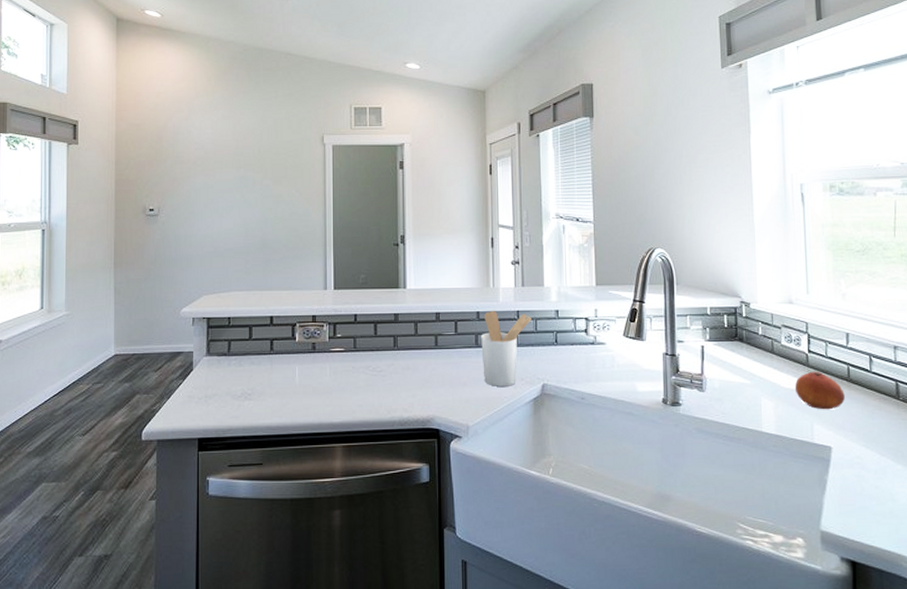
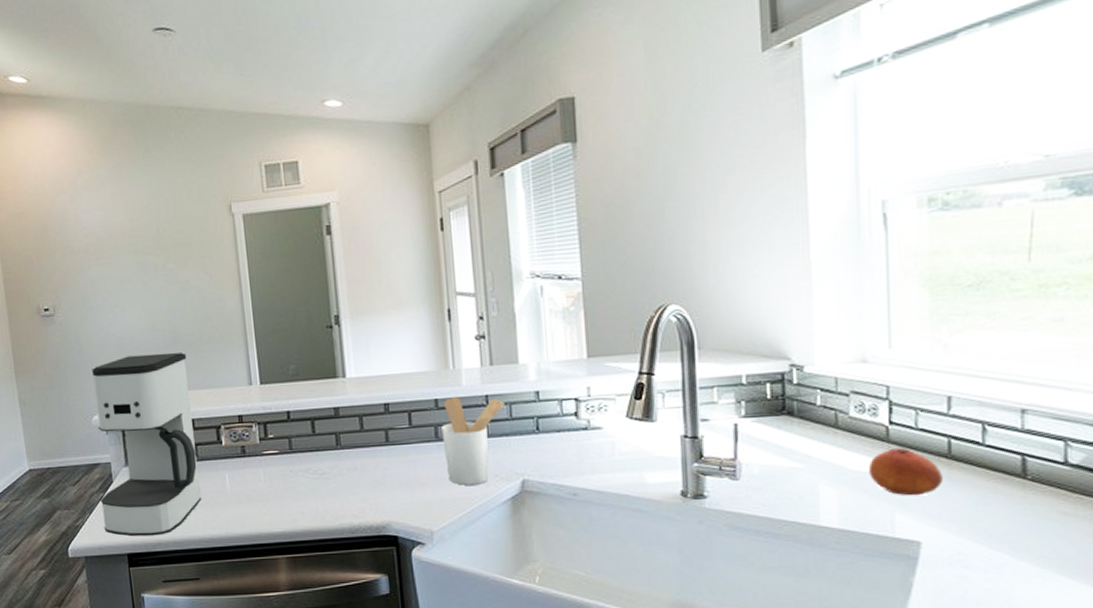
coffee maker: none [179,256,273,422] -> present [92,352,202,537]

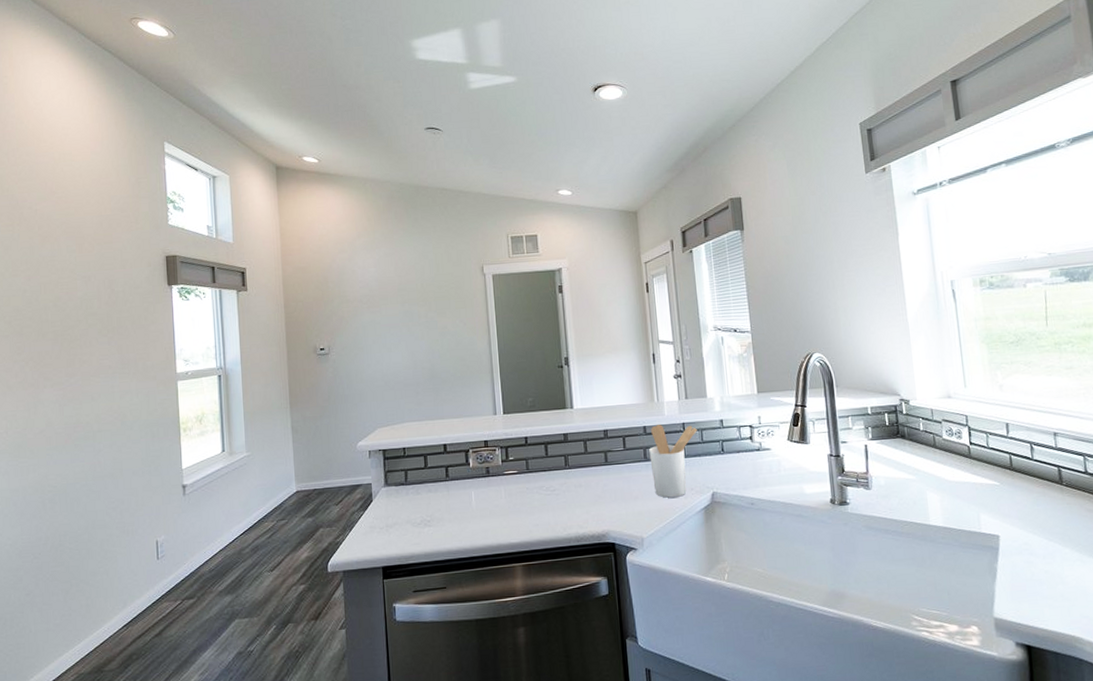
coffee maker: present [92,352,202,537] -> none [359,386,451,551]
fruit: present [868,447,942,496] -> none [958,462,1009,500]

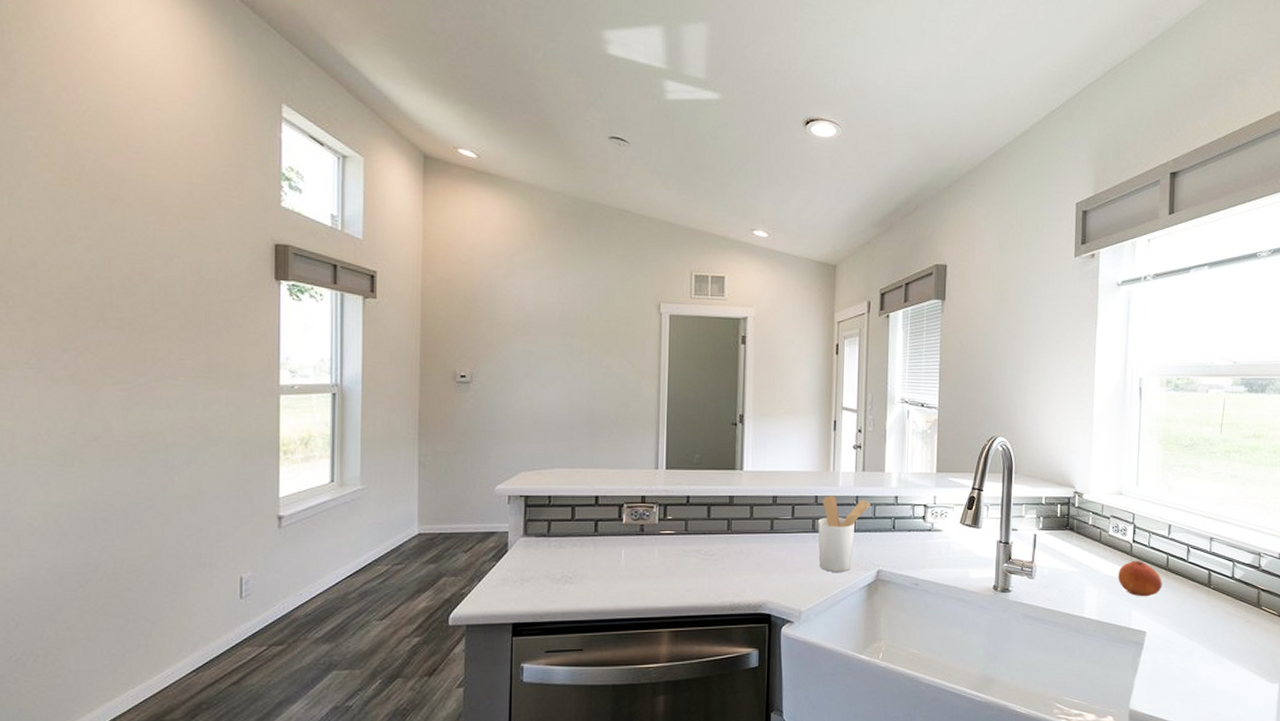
fruit: none [958,462,1009,500] -> present [1117,560,1162,597]

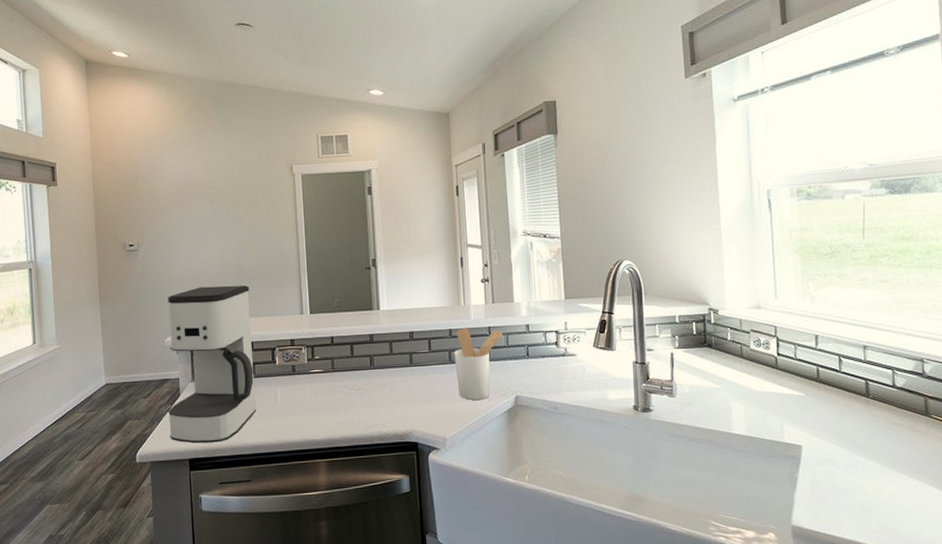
coffee maker: none [491,430,600,606] -> present [168,285,257,444]
fruit: present [1117,560,1162,597] -> none [764,373,814,410]

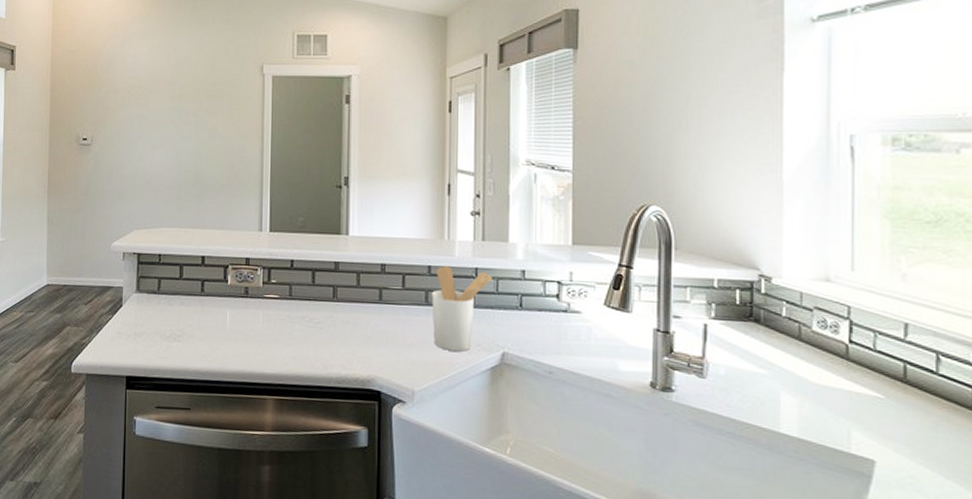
coffee maker: present [168,285,257,444] -> none [108,190,206,362]

